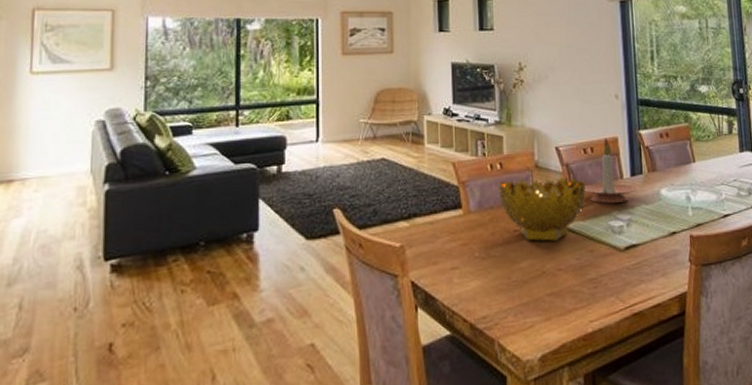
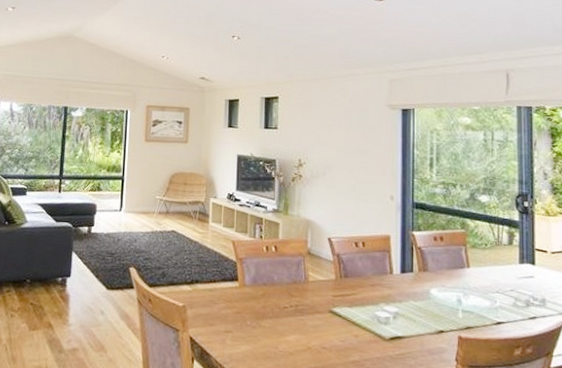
decorative bowl: present [498,176,586,241] -> none [271,262,355,322]
candle holder: present [584,138,638,203] -> none [353,235,407,296]

